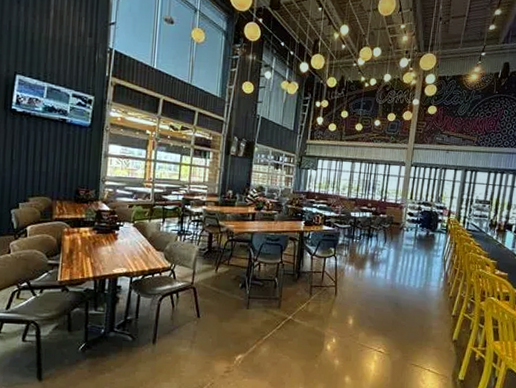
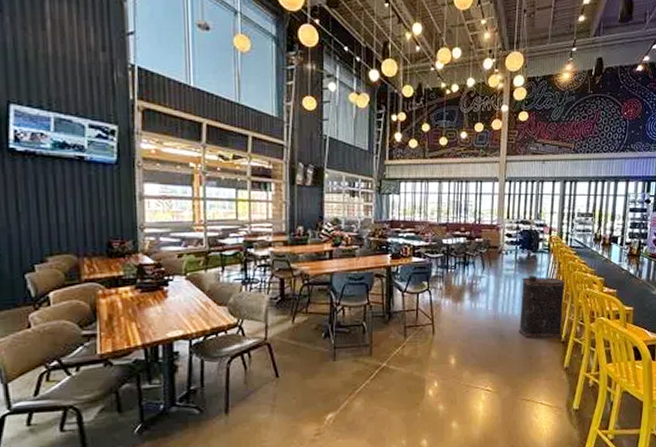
oil can: none [413,252,460,312] -> present [519,276,565,339]

